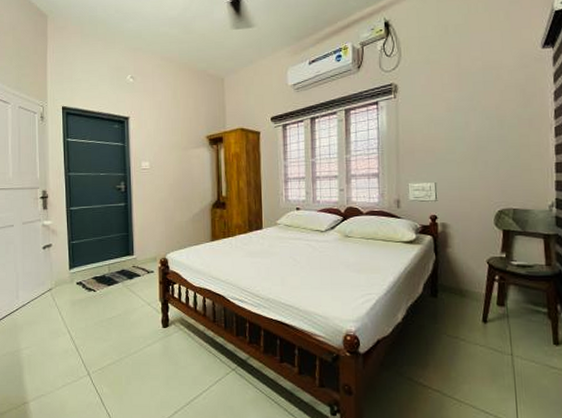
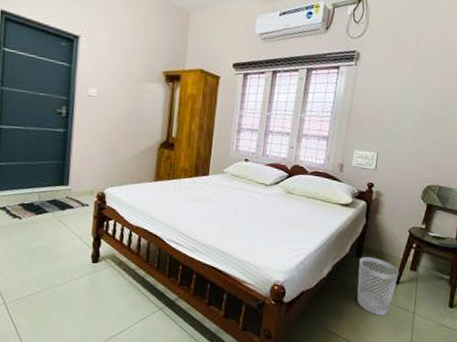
wastebasket: none [435,295,485,361] -> present [356,256,399,316]

